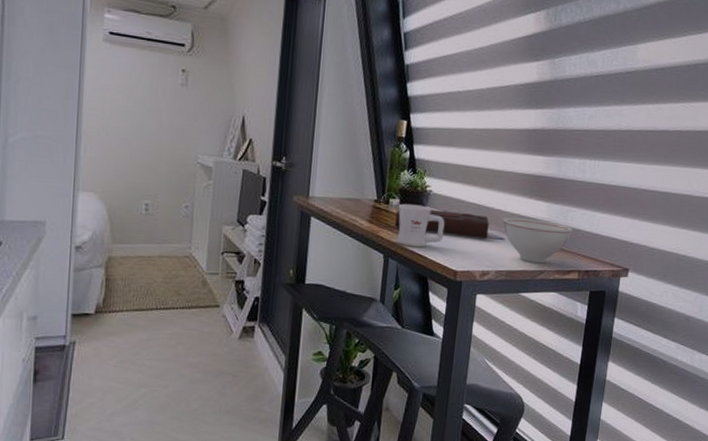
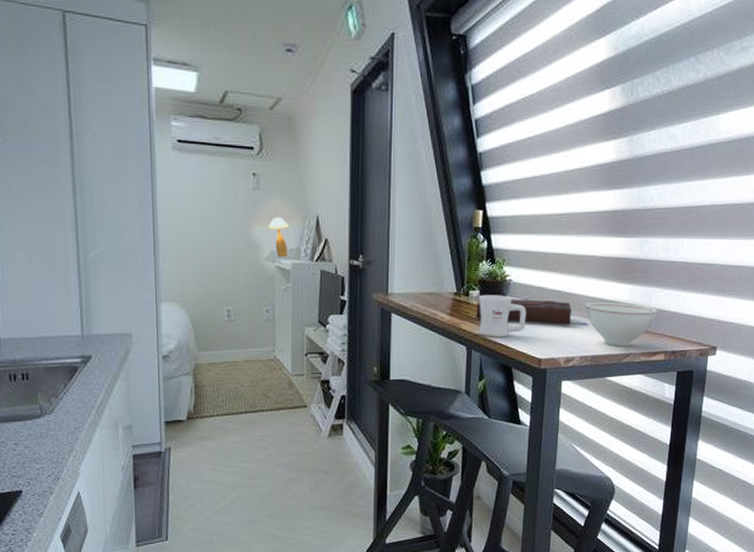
table lamp: none [192,112,215,155] -> present [267,215,290,257]

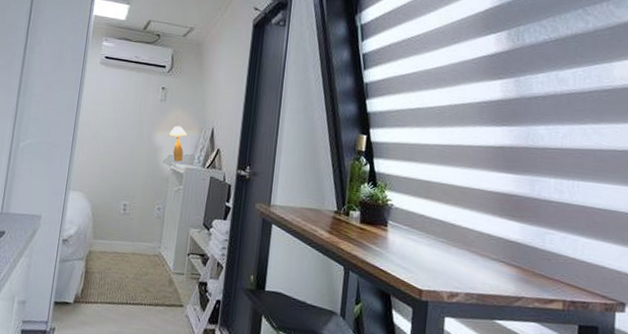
book: present [476,299,588,325] -> none [355,223,474,259]
mug: present [478,294,527,338] -> none [356,216,408,262]
bowl: present [585,301,657,347] -> none [471,236,552,290]

